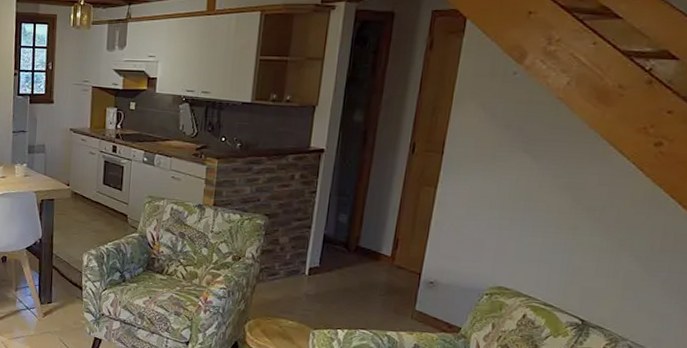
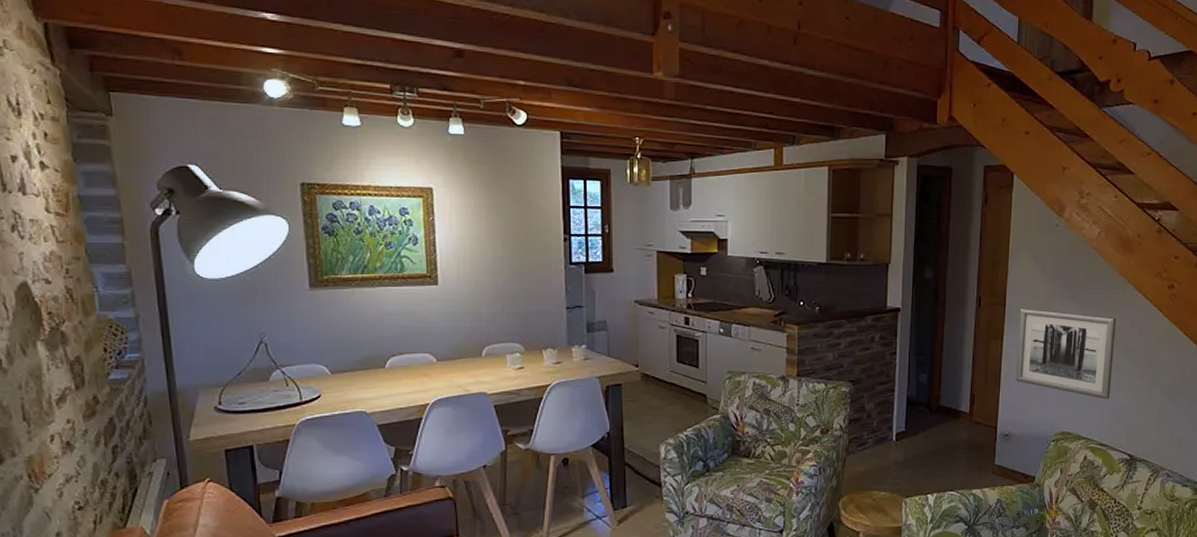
wall art: none [447,156,581,259] -> present [1015,308,1117,400]

